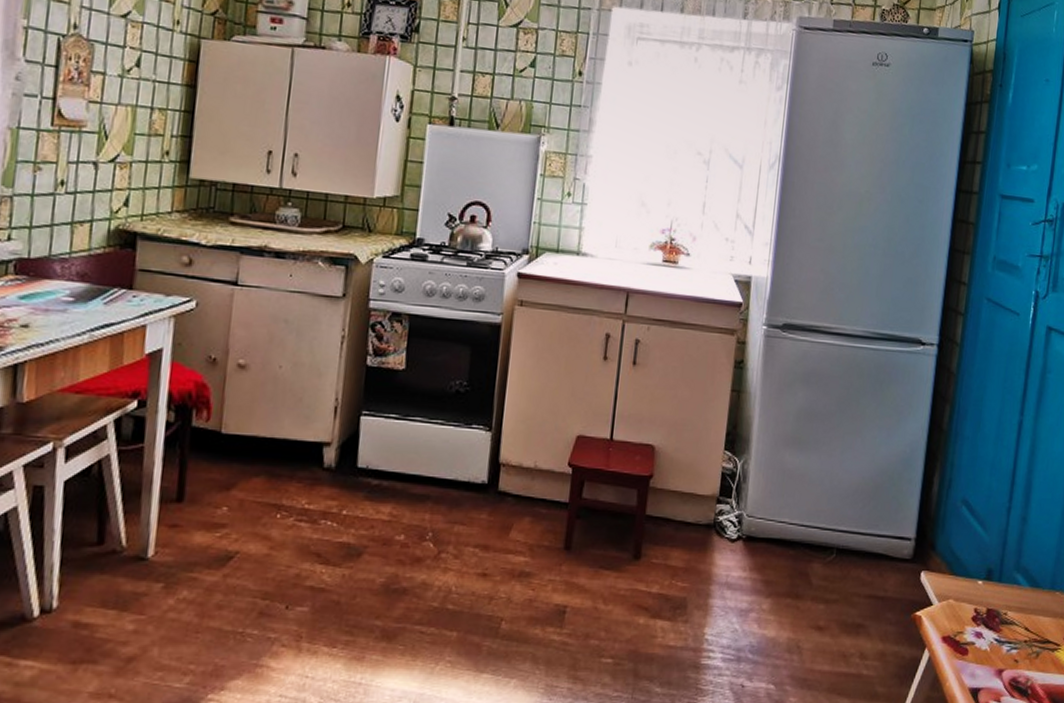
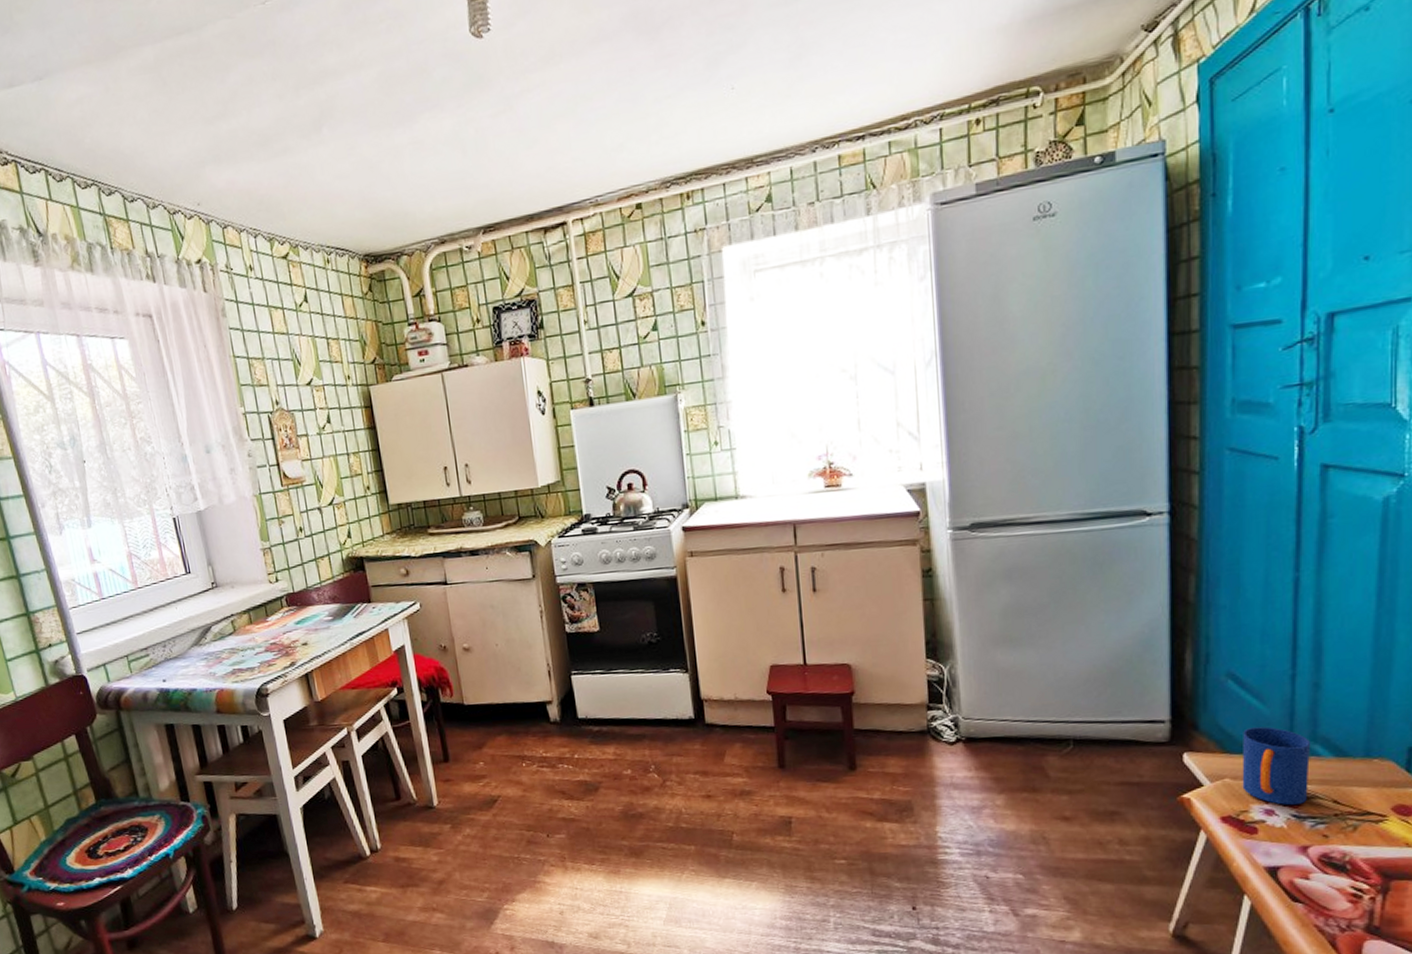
mug: none [961,553,1014,629] -> present [1242,726,1310,805]

